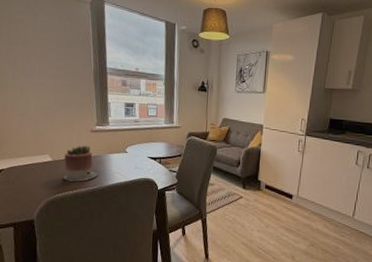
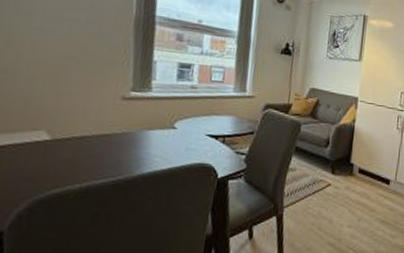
succulent planter: present [63,145,98,182] -> none [67,117,128,170]

